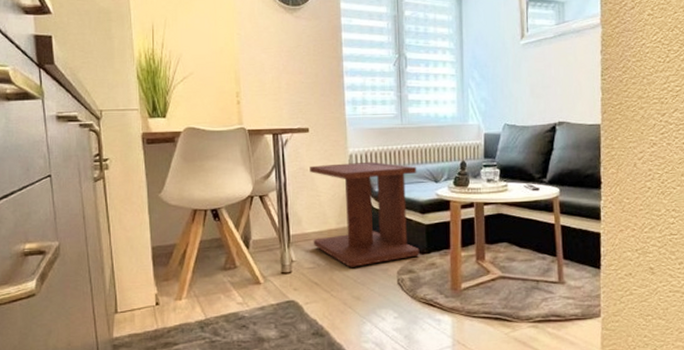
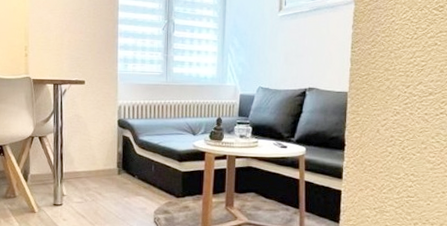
side table: present [310,161,420,267] -> none [82,113,178,205]

